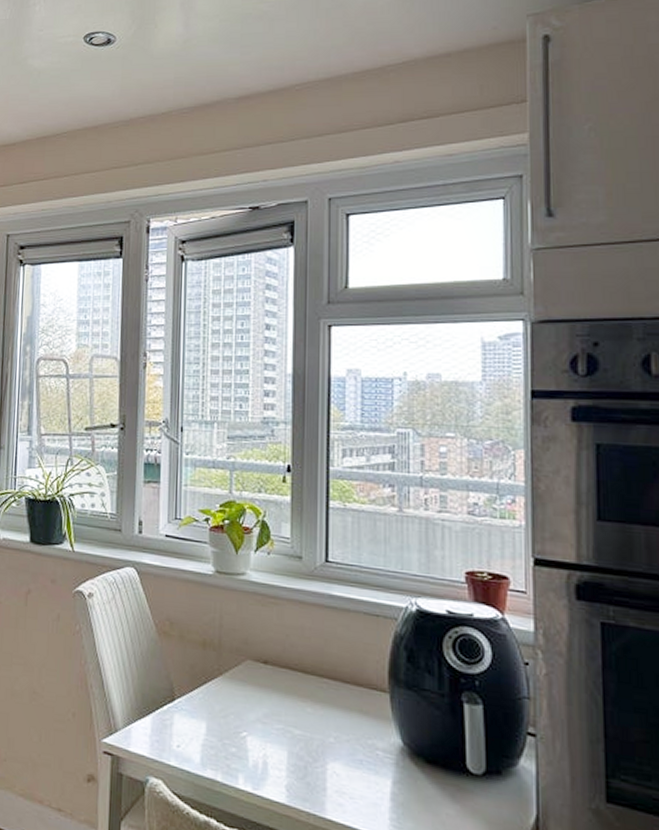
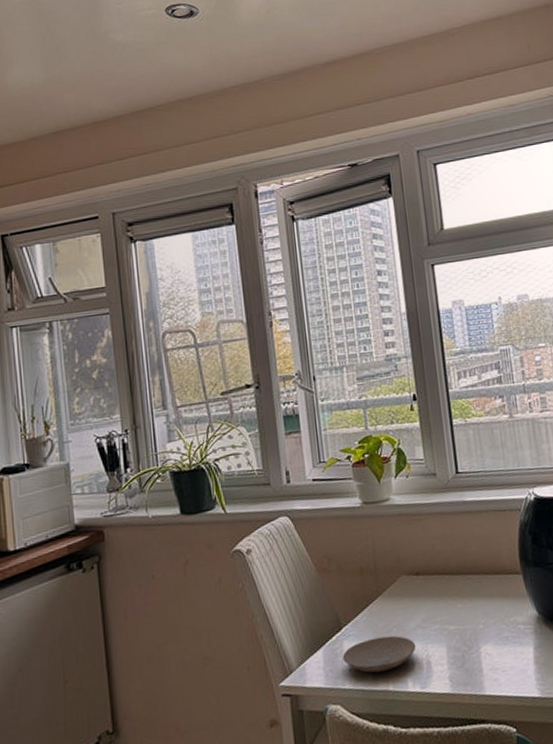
plate: none [171,719,254,759] -> present [342,635,416,673]

